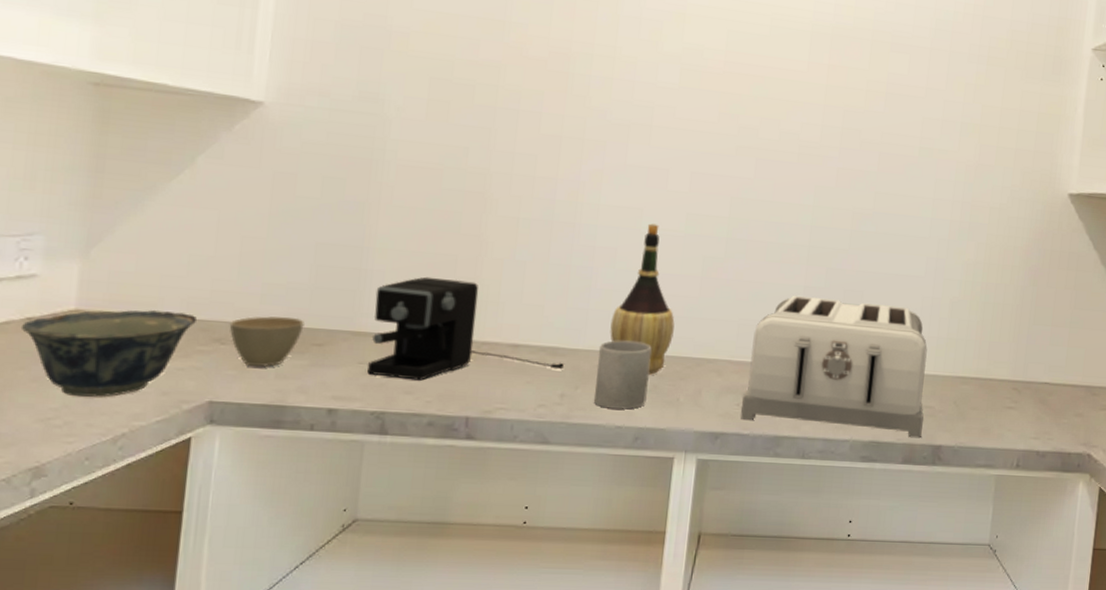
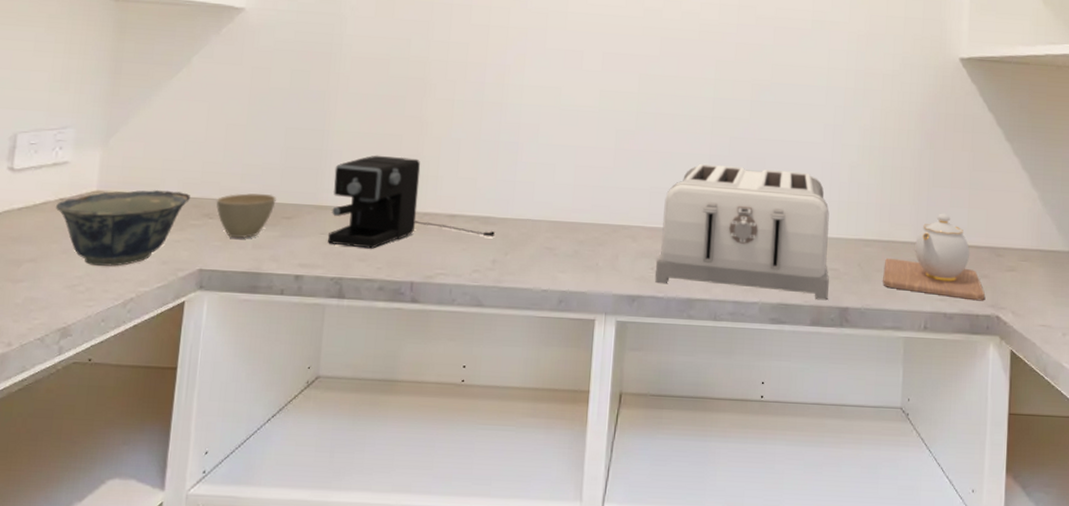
mug: present [593,340,652,410] -> none [521,209,572,274]
wine bottle: present [610,223,675,375] -> none [534,101,592,241]
teapot: none [978,351,1078,439] -> present [883,213,985,301]

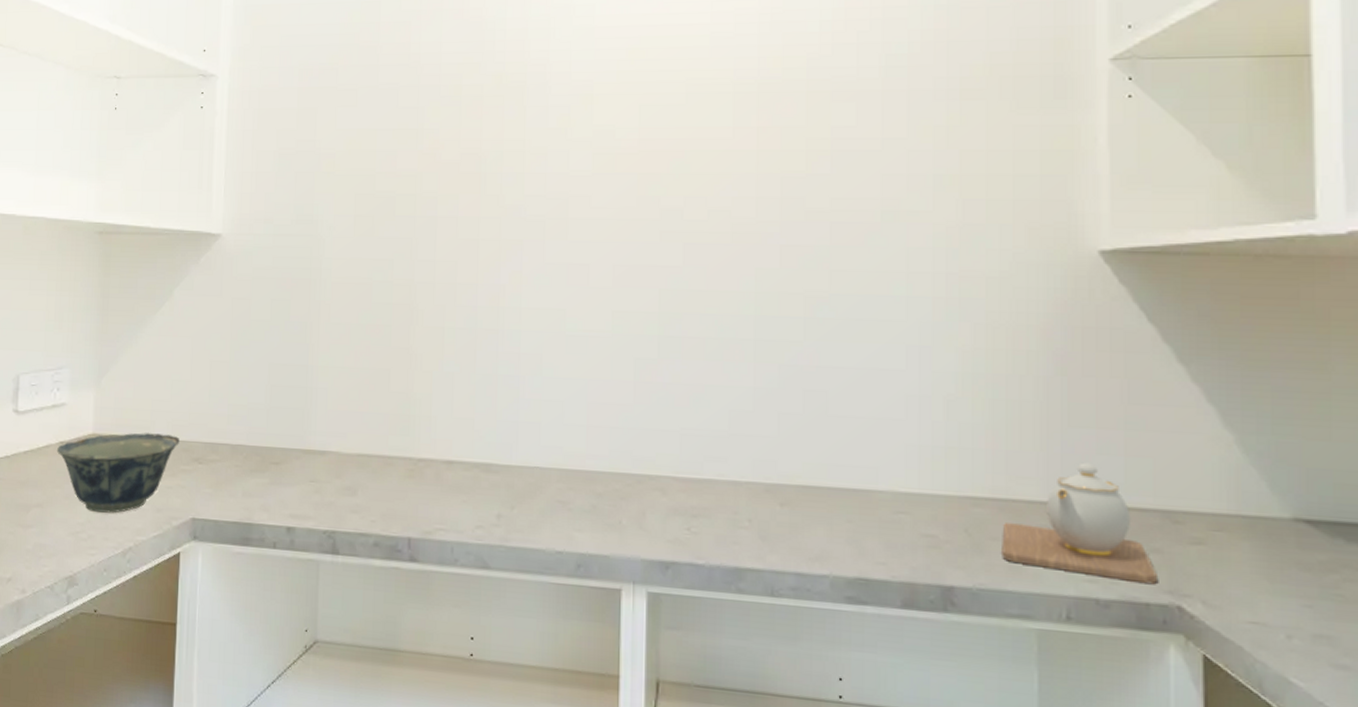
cup: present [216,193,277,239] -> none [204,436,264,486]
coffee maker: present [328,155,496,249] -> none [318,392,499,499]
toaster: present [655,163,829,301] -> none [693,398,924,577]

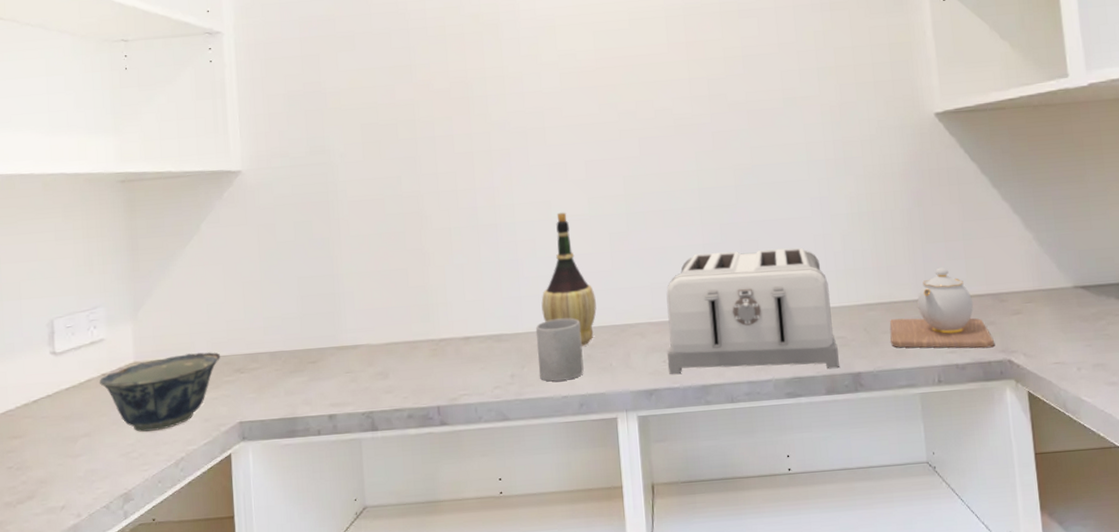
mug: none [530,455,587,533] -> present [535,318,584,382]
wine bottle: none [542,325,609,494] -> present [541,212,597,346]
toaster: none [693,398,924,577] -> present [666,247,839,375]

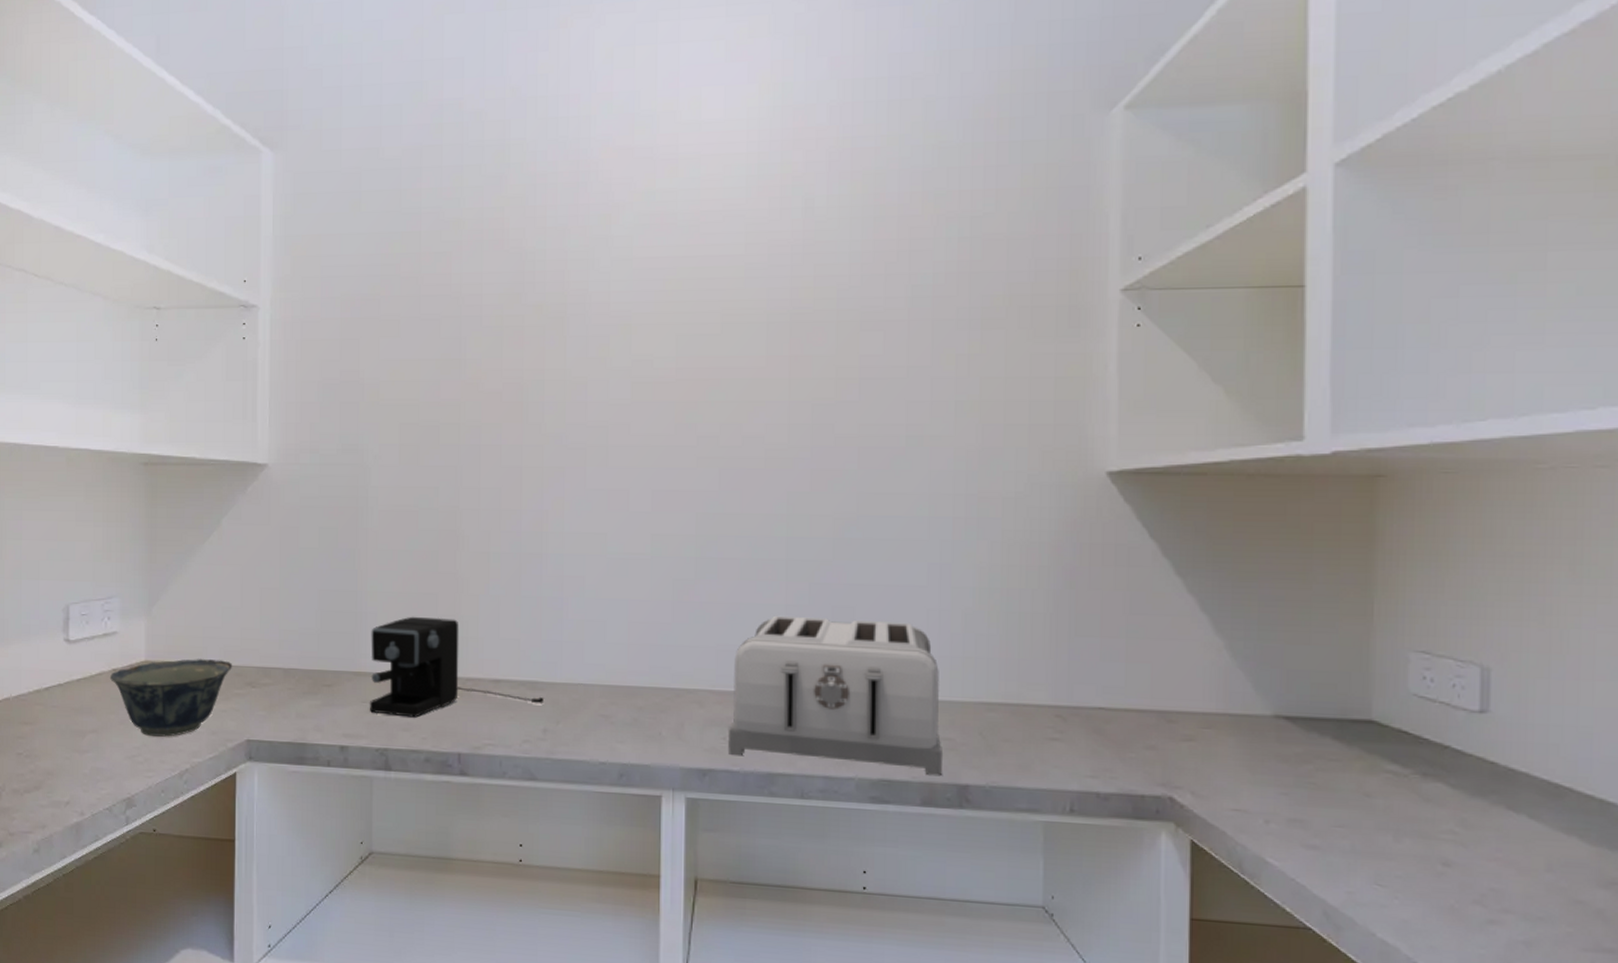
coffee maker: none [349,289,510,381] -> present [370,616,545,718]
mug: present [535,318,584,382] -> none [575,672,628,745]
wine bottle: present [541,212,597,346] -> none [585,548,649,708]
teapot: present [890,267,994,348] -> none [1013,669,1152,778]

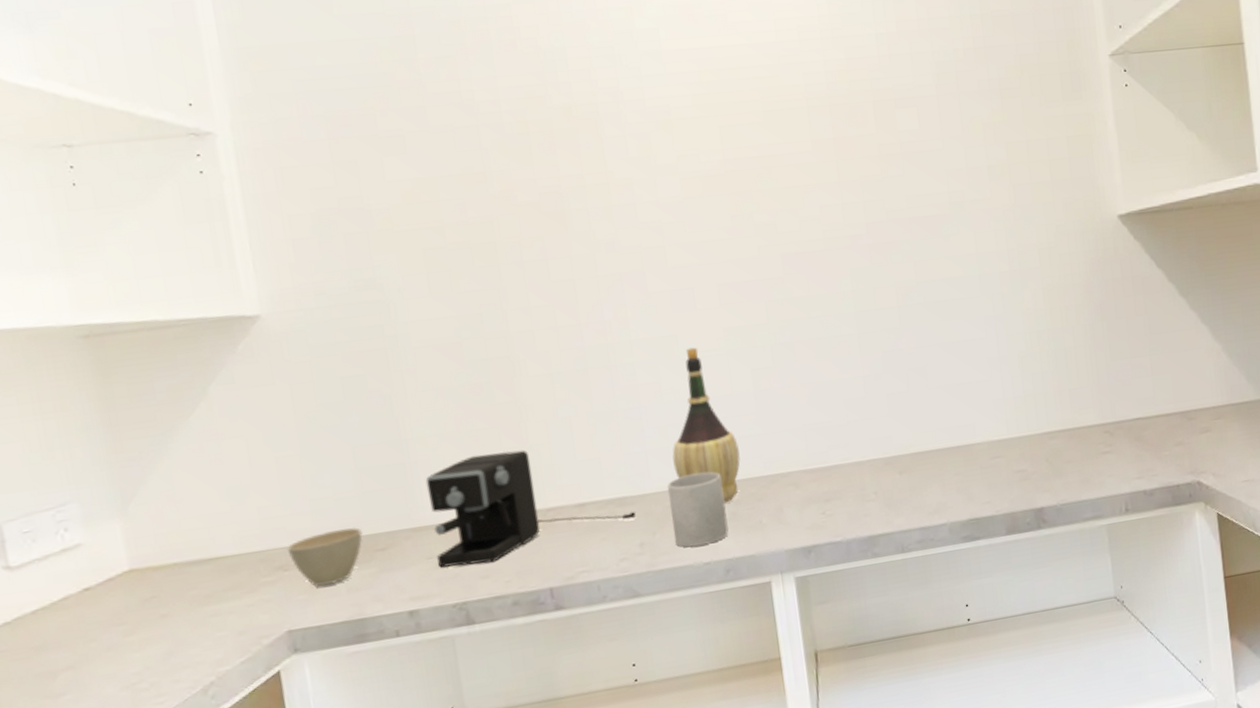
bowl: present [109,658,232,737] -> none [80,548,253,657]
cup: none [257,660,316,708] -> present [286,526,364,587]
mug: none [575,672,628,745] -> present [667,472,729,548]
wine bottle: none [585,548,649,708] -> present [672,347,741,503]
toaster: present [729,615,942,777] -> none [822,373,1020,528]

